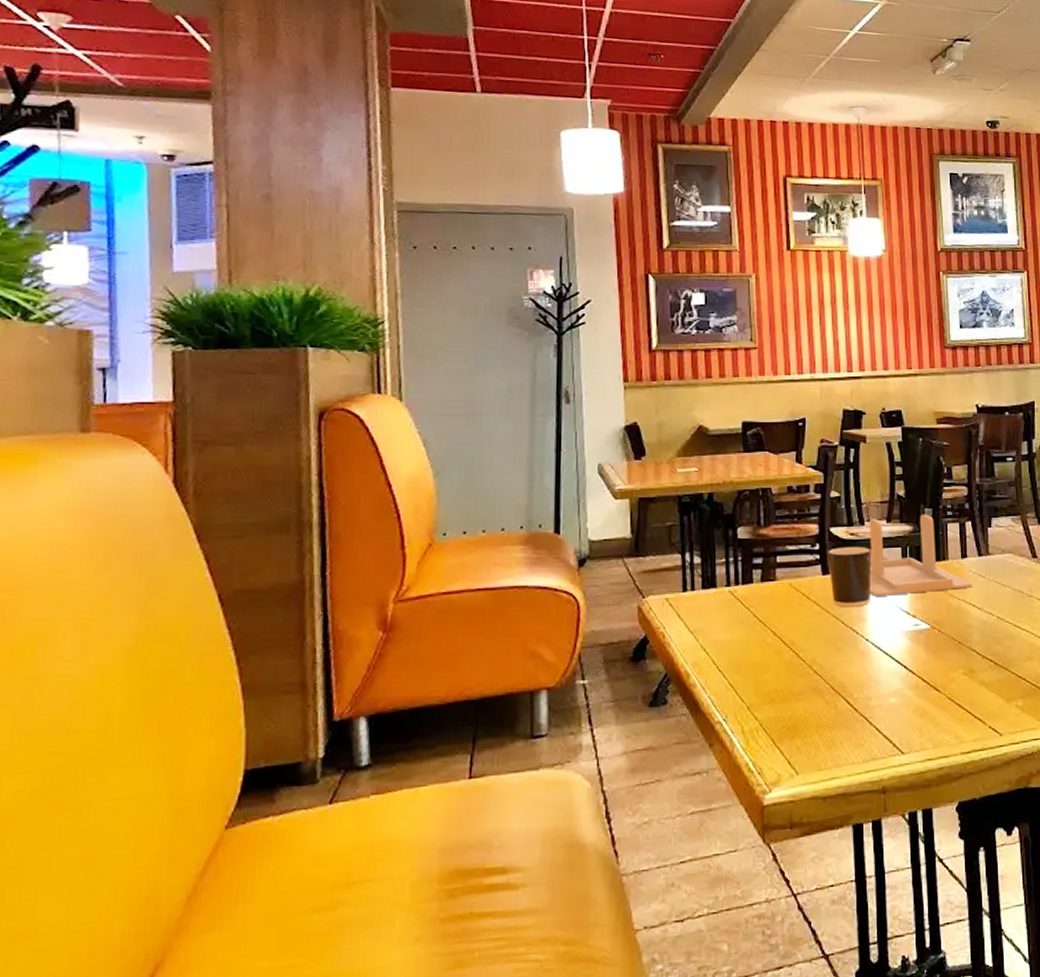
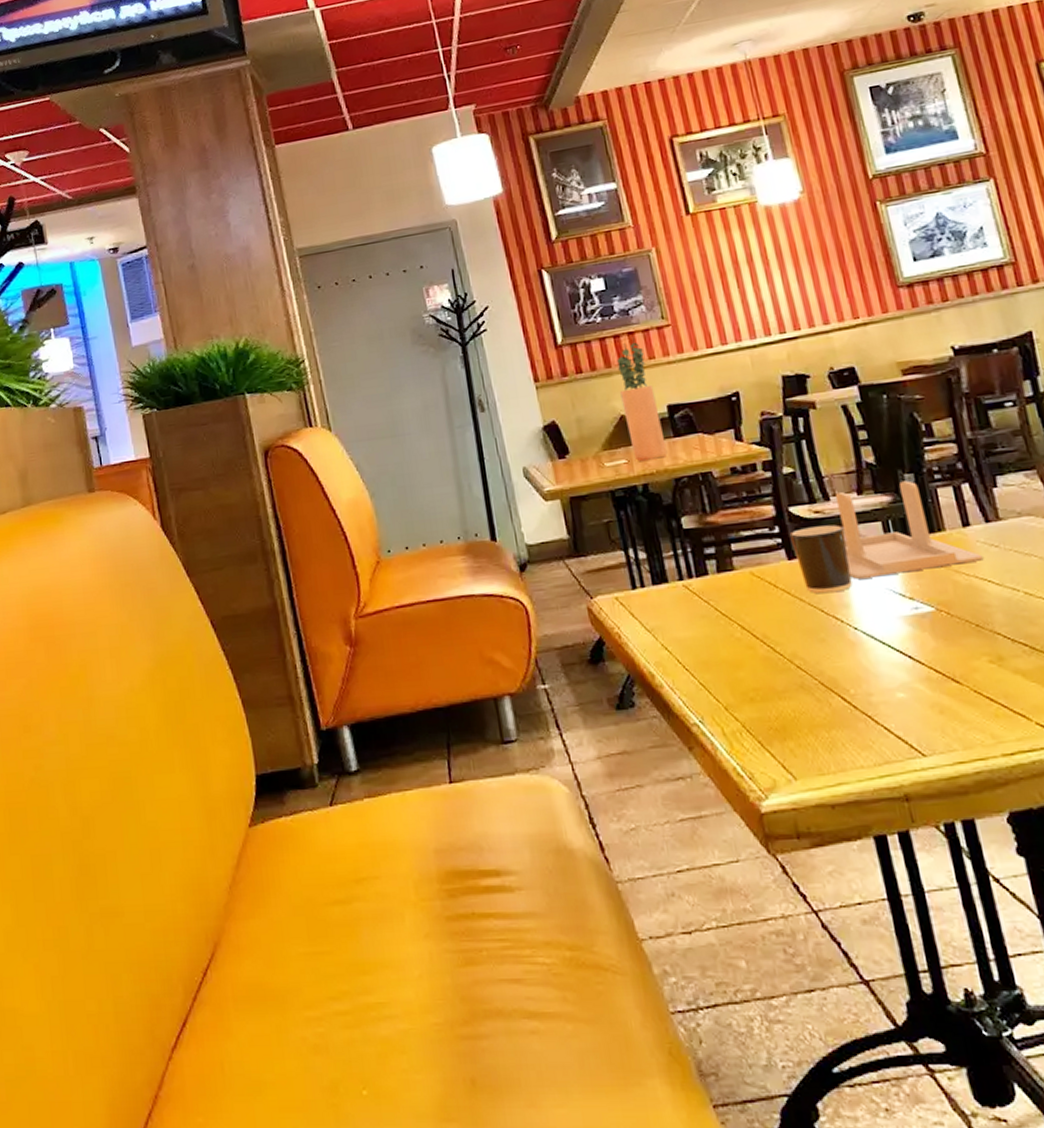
vase: none [702,354,735,470] -> present [617,337,668,461]

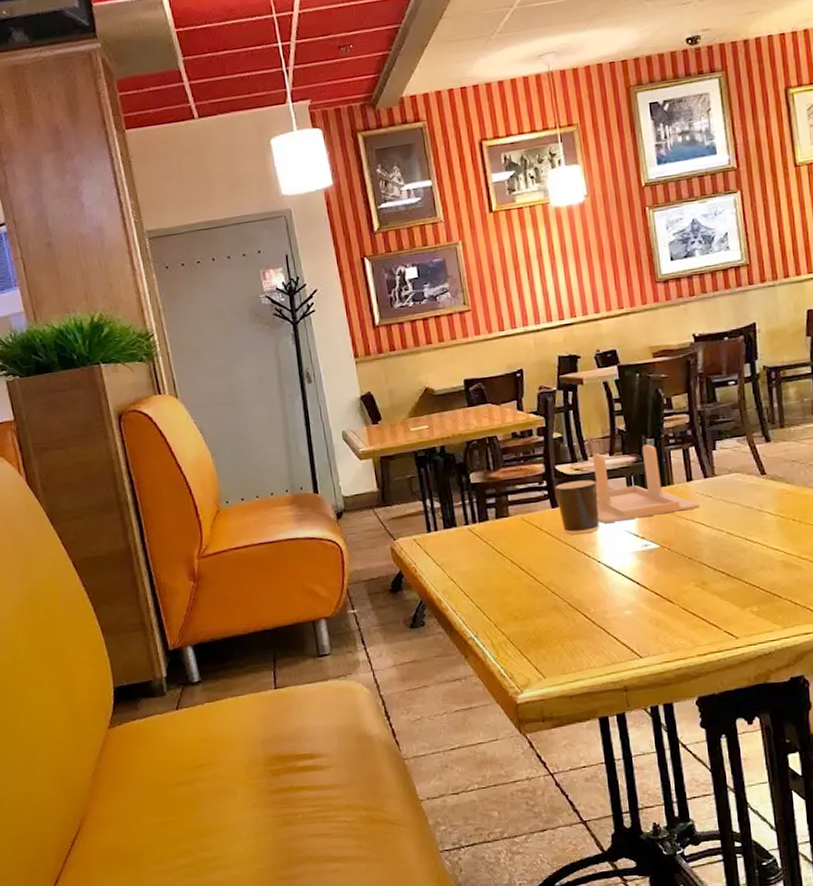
vase: present [617,337,668,461] -> none [425,320,462,427]

